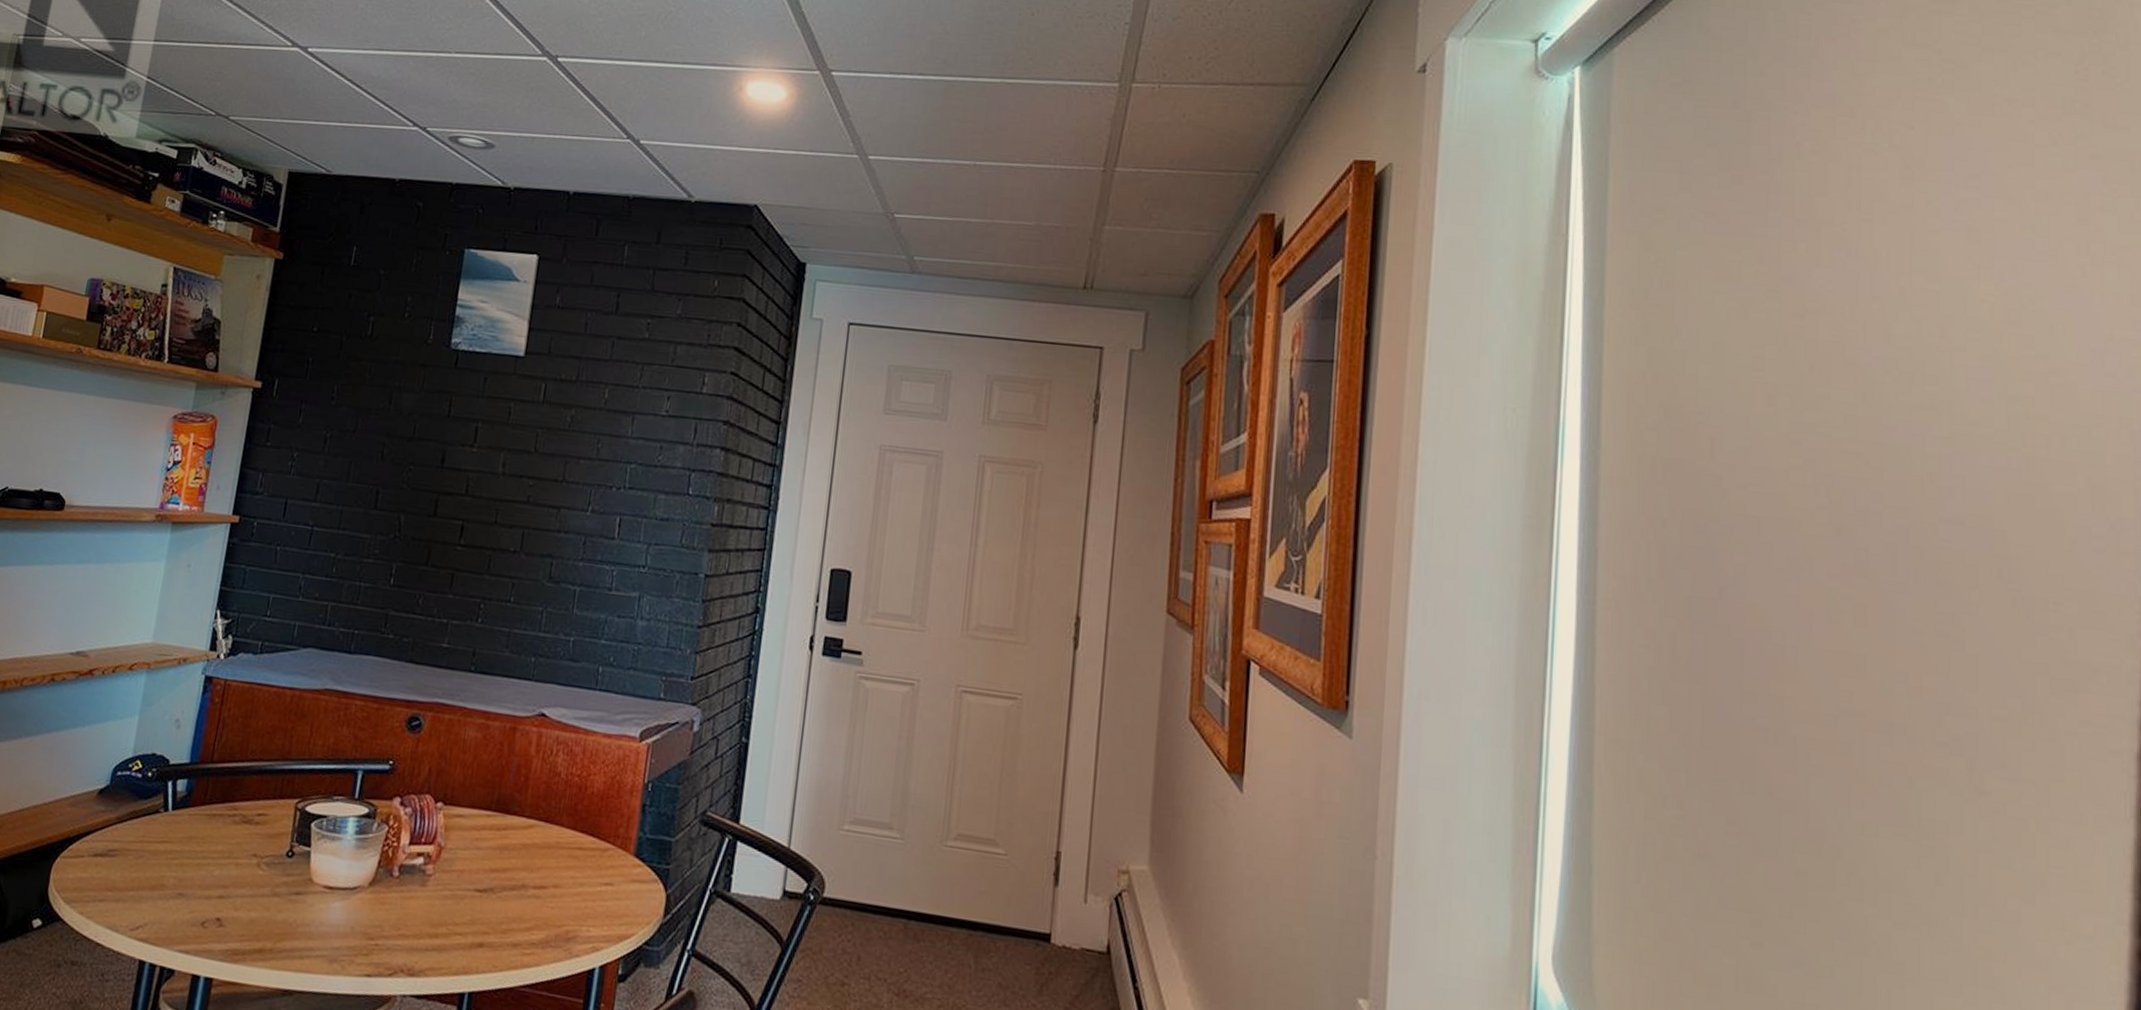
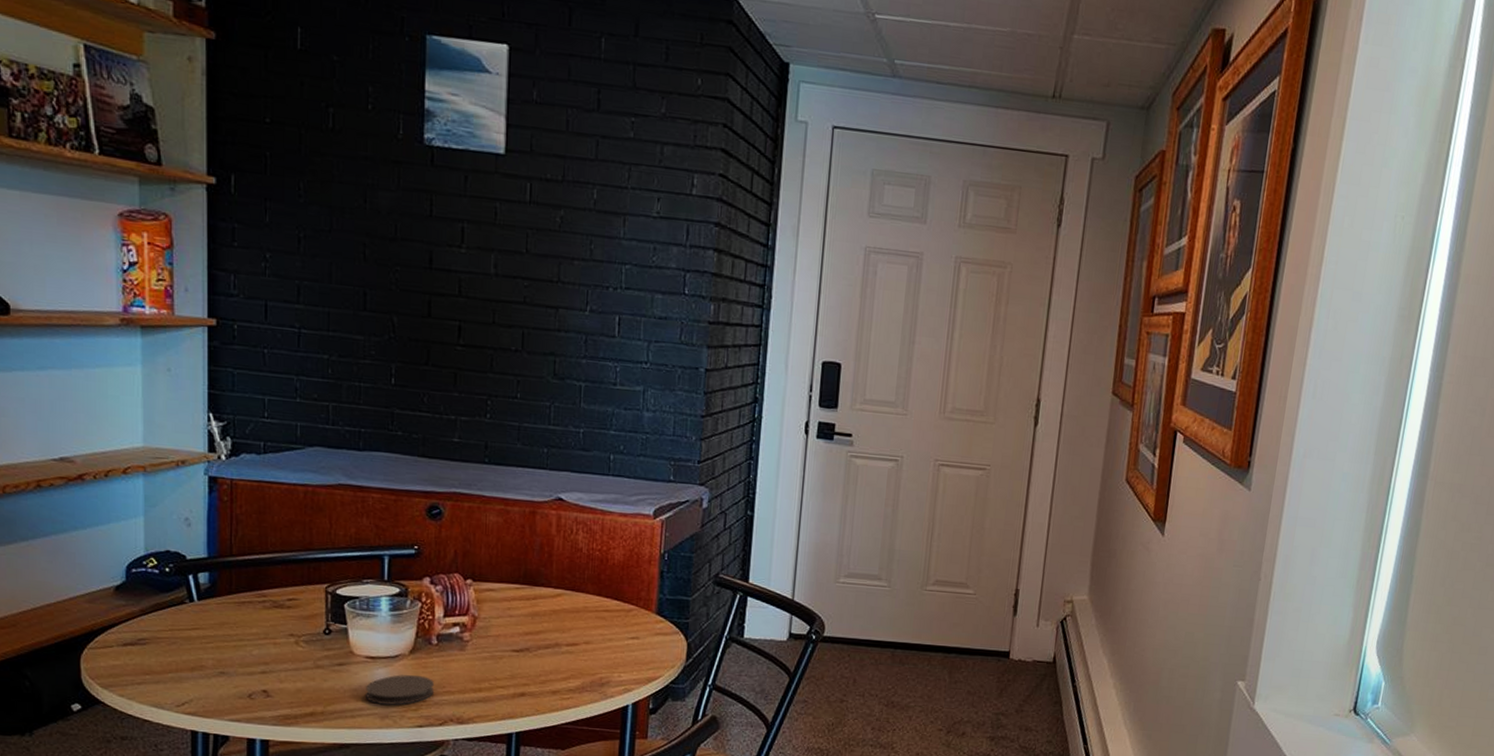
coaster: none [317,910,390,948] -> present [366,674,435,705]

